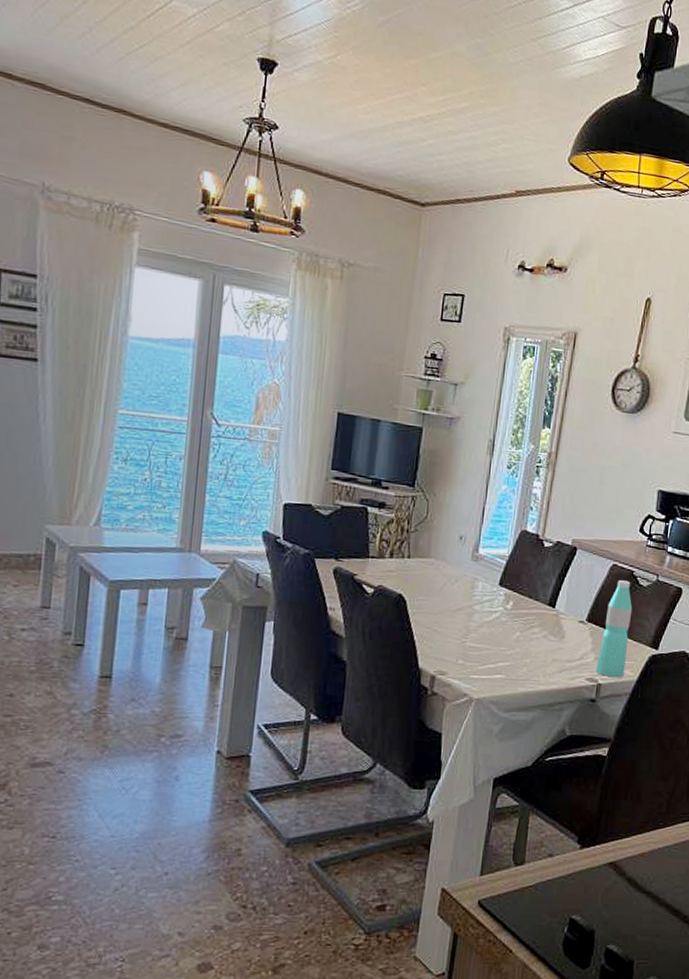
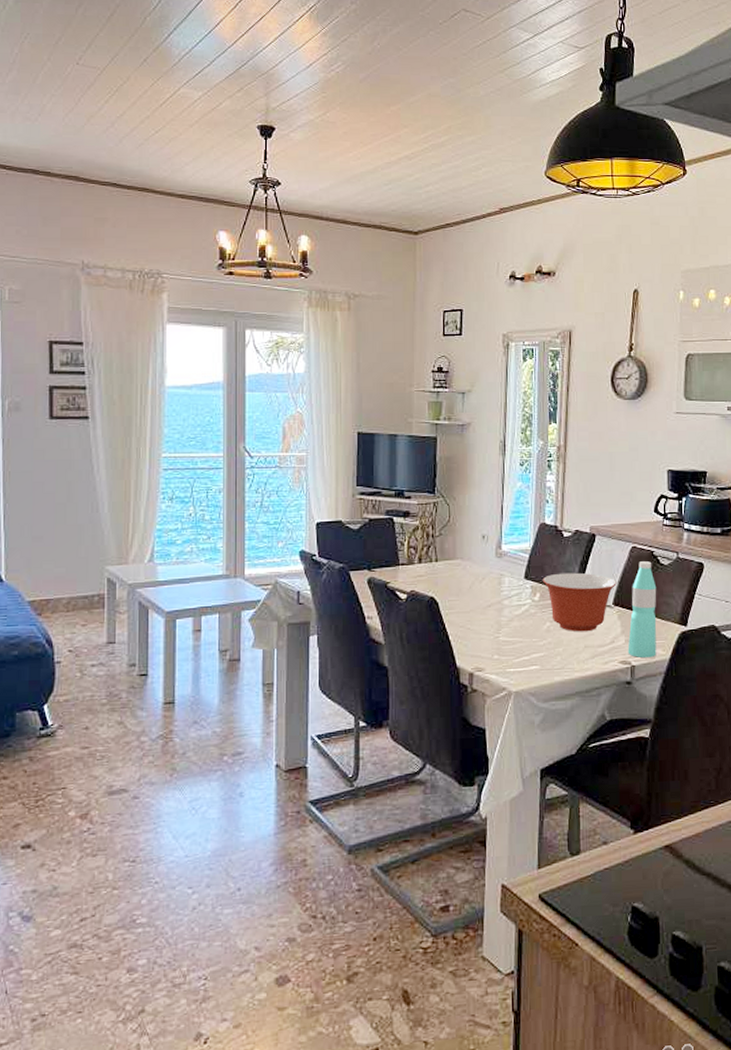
mixing bowl: none [518,583,593,646] -> present [543,572,617,632]

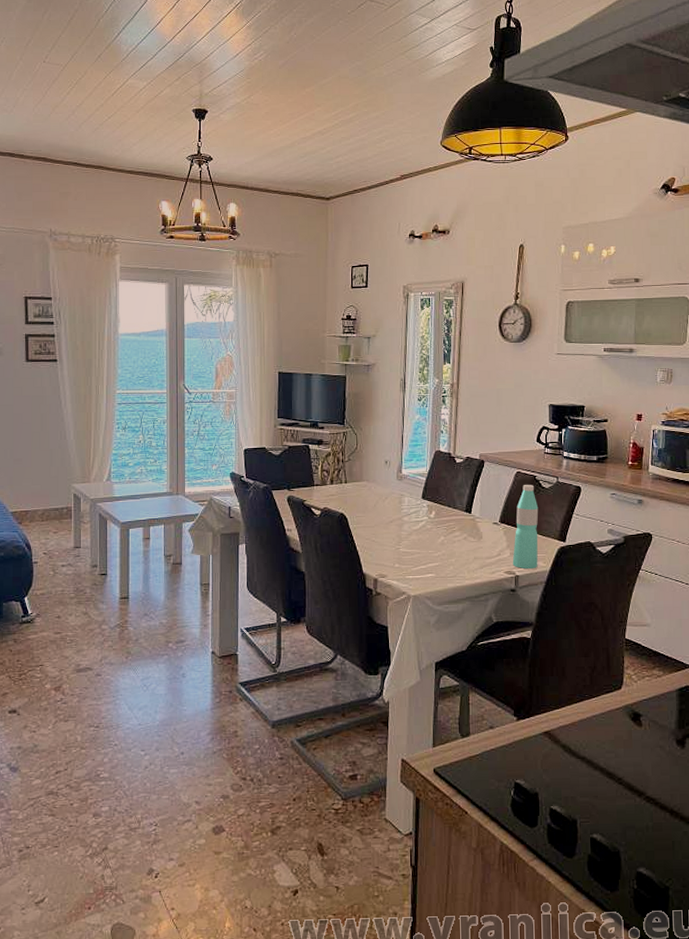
mixing bowl: present [543,572,617,632] -> none [438,494,503,546]

